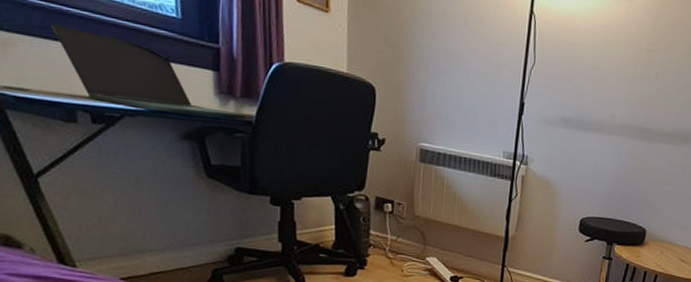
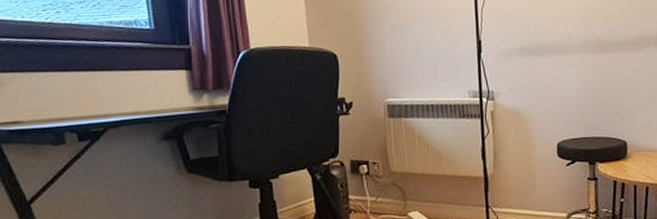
laptop: present [51,24,246,120] -> none [40,57,219,119]

